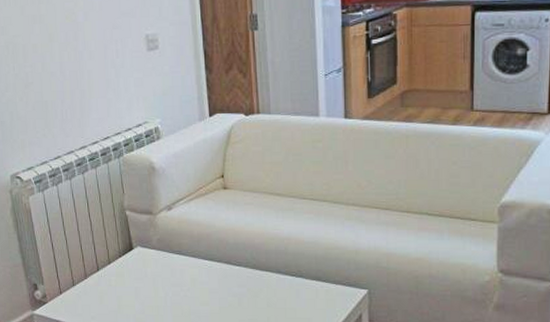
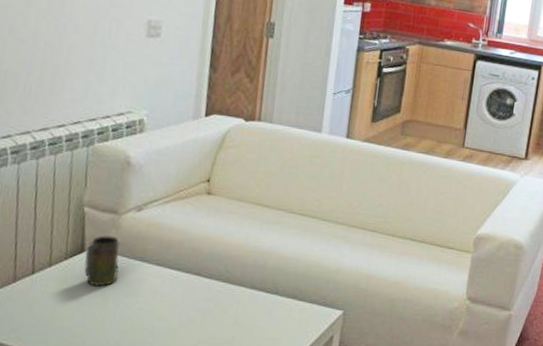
mug: none [133,234,163,279] -> present [84,235,120,287]

